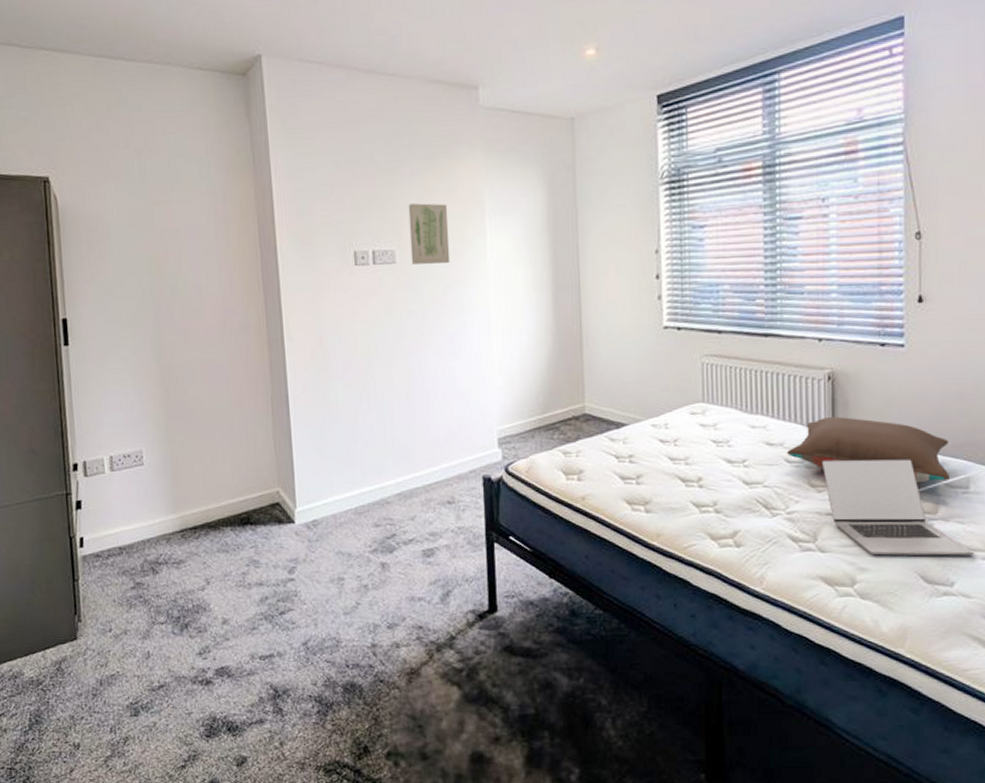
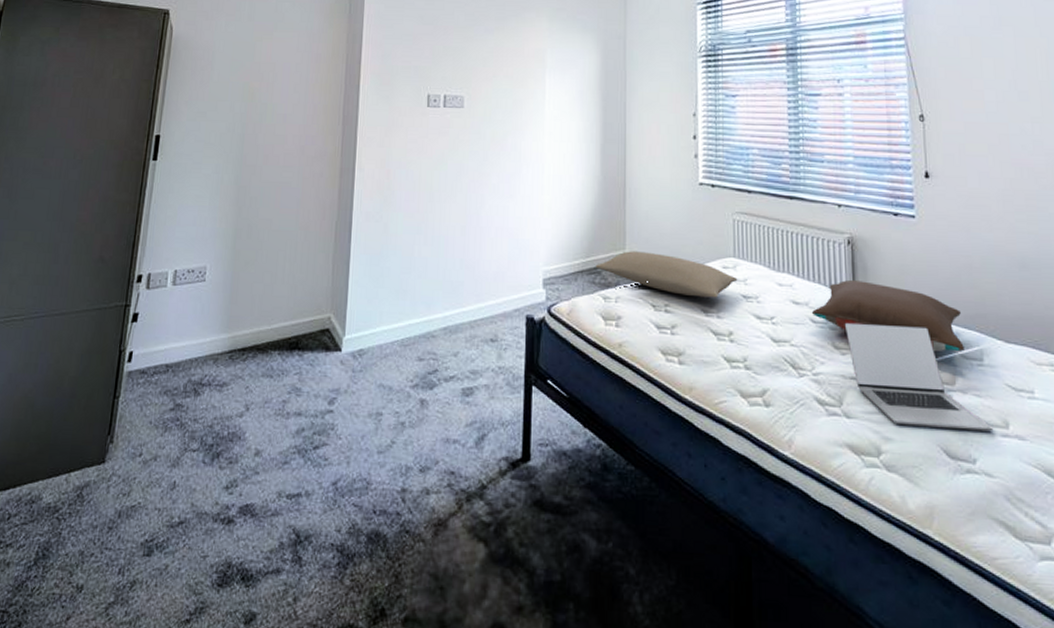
wall art: present [408,203,450,264] -> none [477,57,514,111]
pillow: none [553,403,707,446] -> present [595,251,738,298]

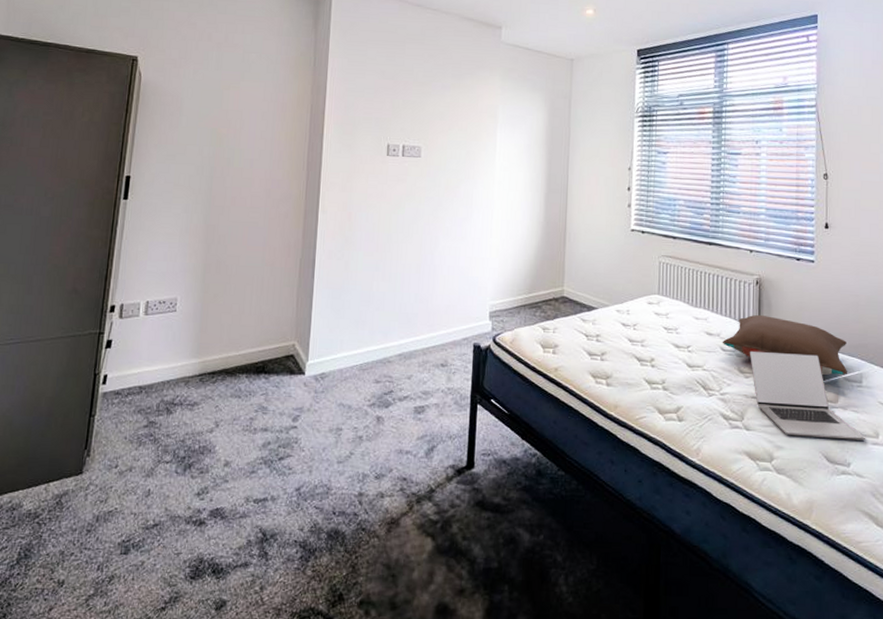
pillow: present [595,251,738,298] -> none [536,288,661,330]

